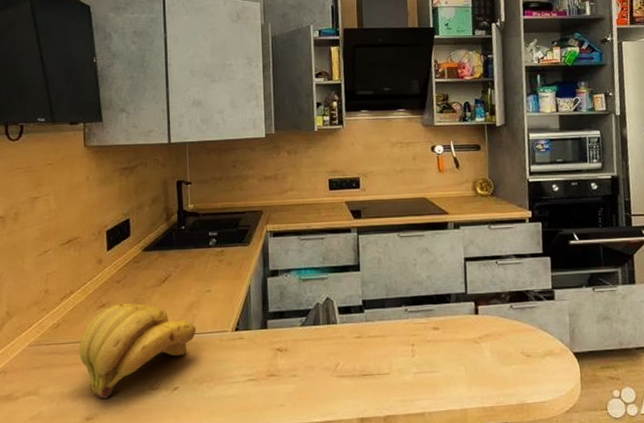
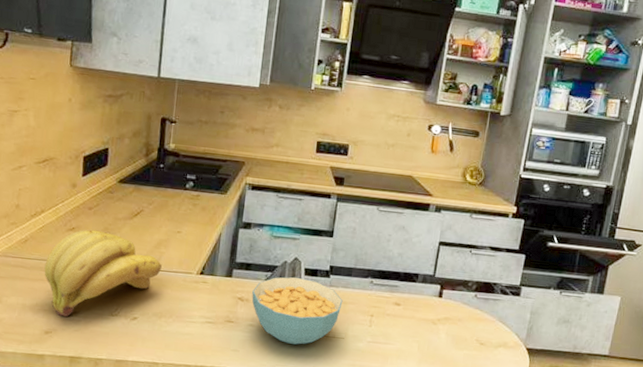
cereal bowl: none [290,317,382,389] -> present [252,277,343,345]

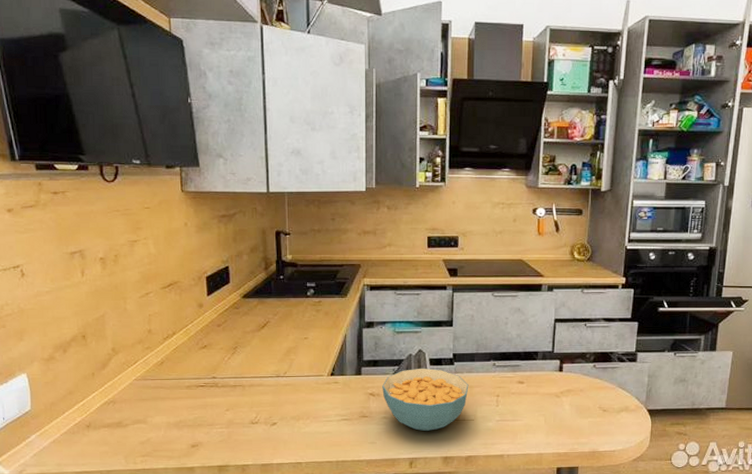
banana bunch: present [44,229,162,317] -> none [183,345,294,429]

